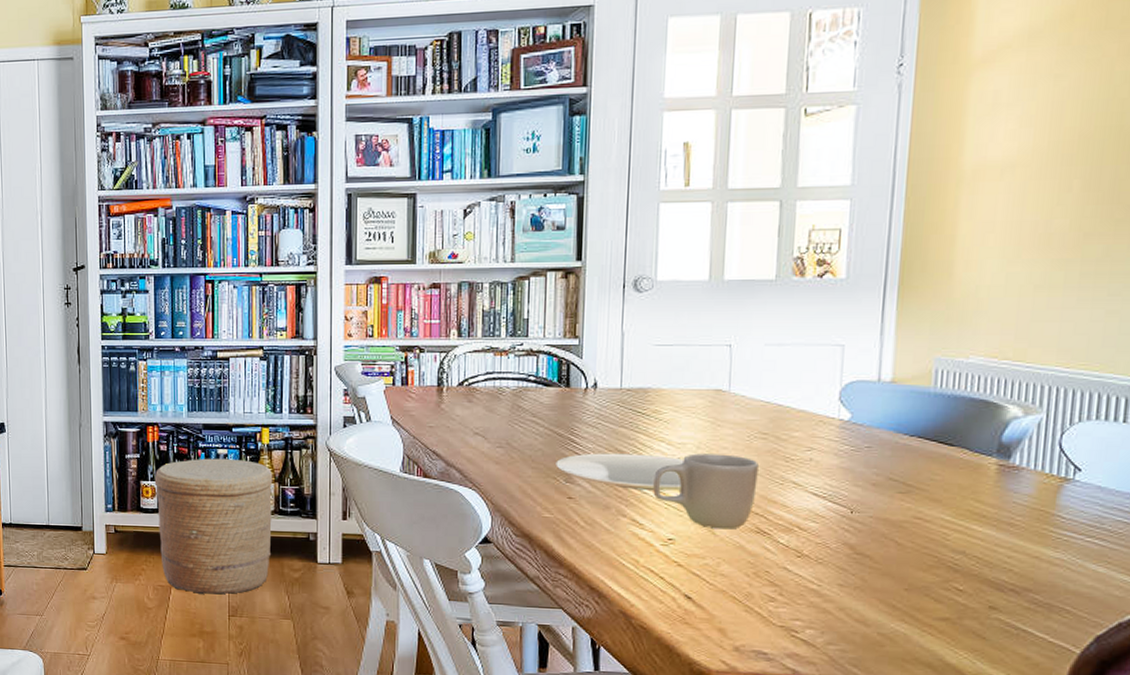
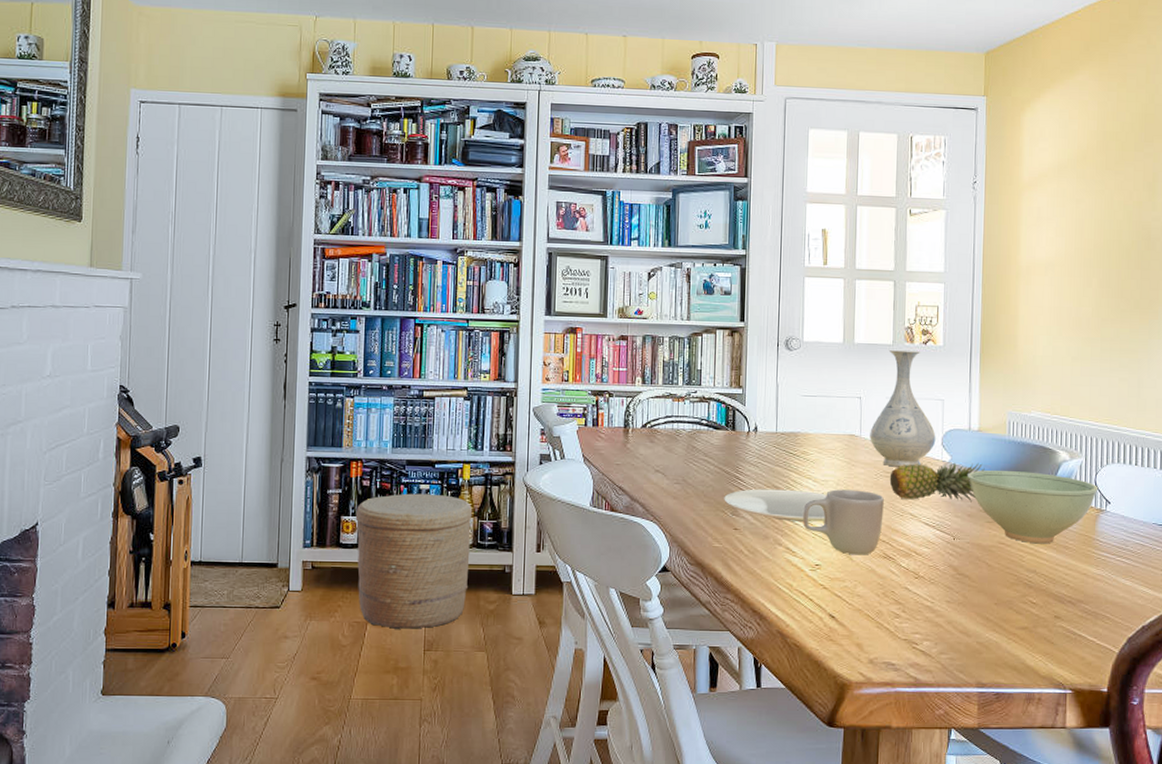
vase: none [741,286,832,427] -> present [870,350,936,467]
fruit: none [766,421,899,468] -> present [889,462,985,501]
bowl: none [874,430,1065,520] -> present [968,470,1099,544]

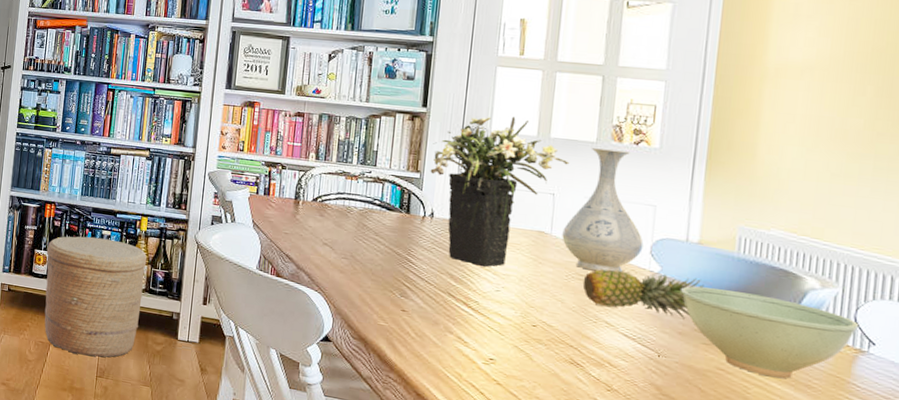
plate: present [724,489,827,522] -> none [393,273,508,316]
flower arrangement: none [751,325,872,475] -> present [430,117,570,267]
mug: present [803,489,885,555] -> none [478,285,576,358]

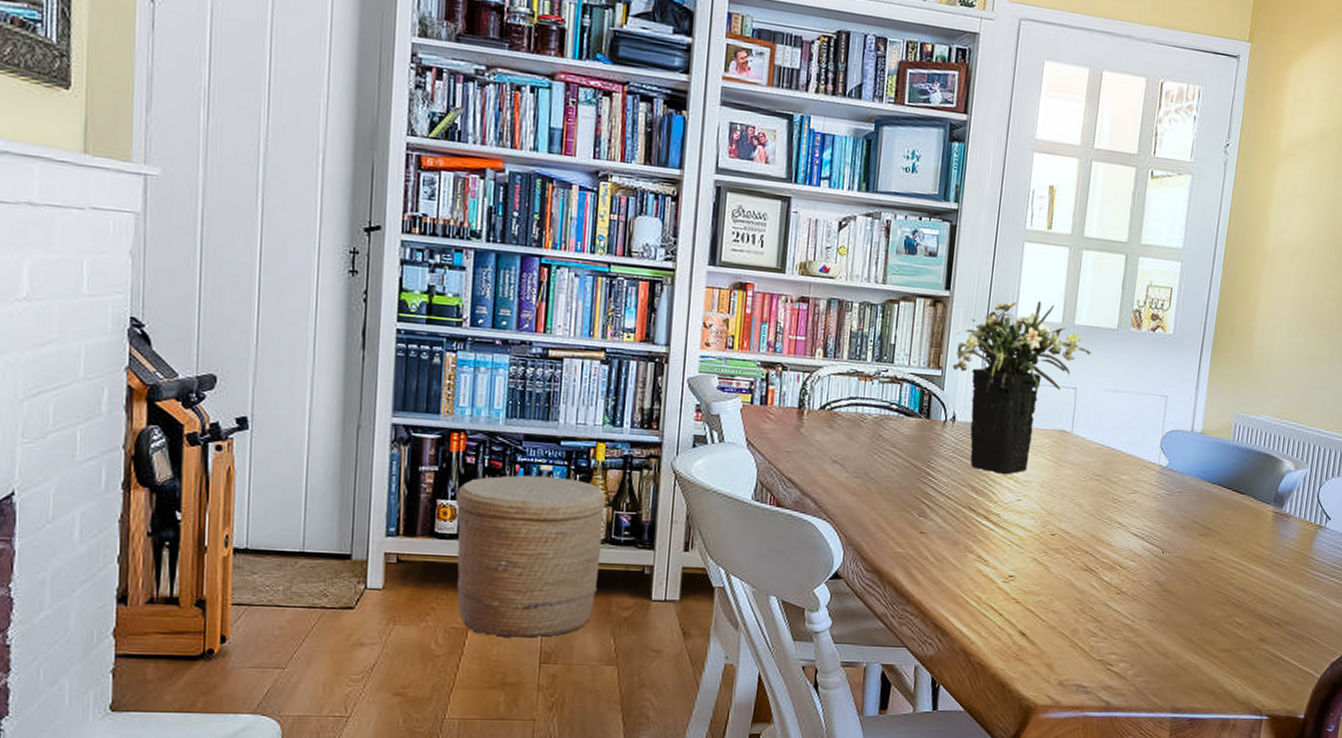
vase: present [562,148,644,272] -> none [1082,335,1155,470]
fruit: present [582,269,704,319] -> none [1099,466,1204,512]
bowl: present [681,286,860,379] -> none [1184,477,1321,561]

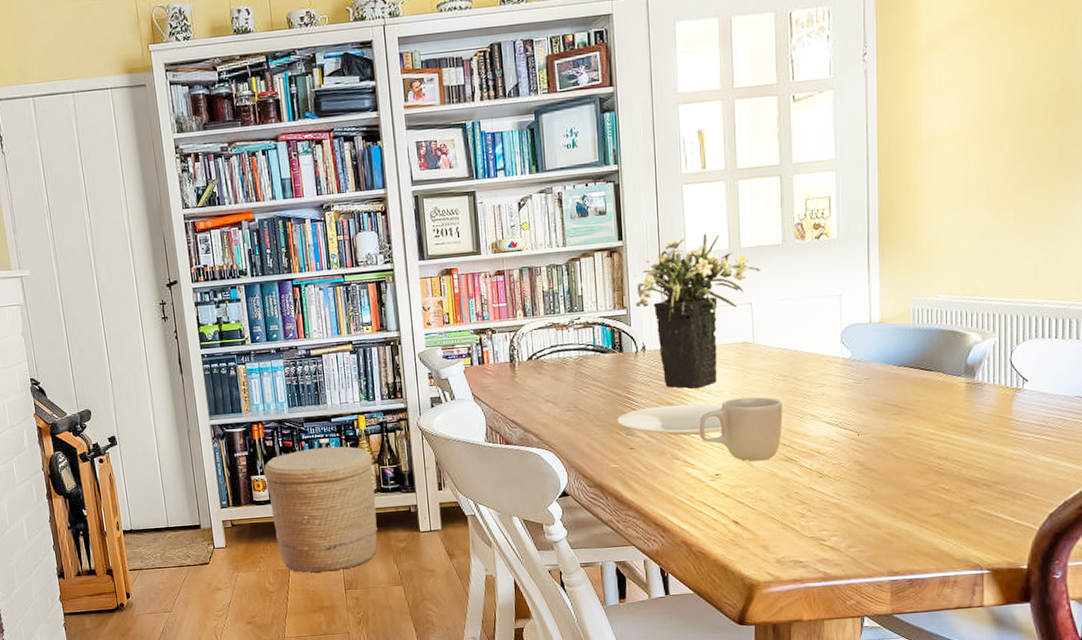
plate: none [911,487,1029,528] -> present [617,404,723,436]
mug: none [999,492,1092,567] -> present [699,397,784,461]

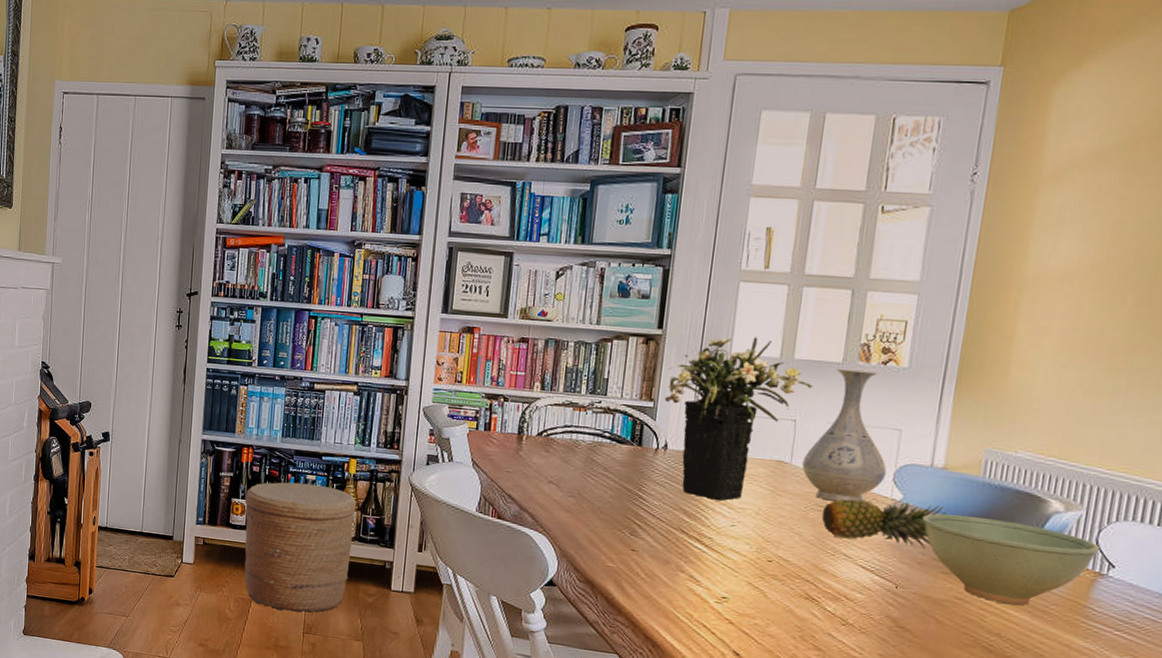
plate: present [617,404,723,436] -> none [622,510,744,553]
mug: present [699,397,784,461] -> none [711,519,814,594]
vase: none [763,247,834,370] -> present [802,369,887,502]
fruit: none [787,355,889,401] -> present [821,499,947,548]
bowl: none [870,358,1015,431] -> present [922,513,1101,605]

